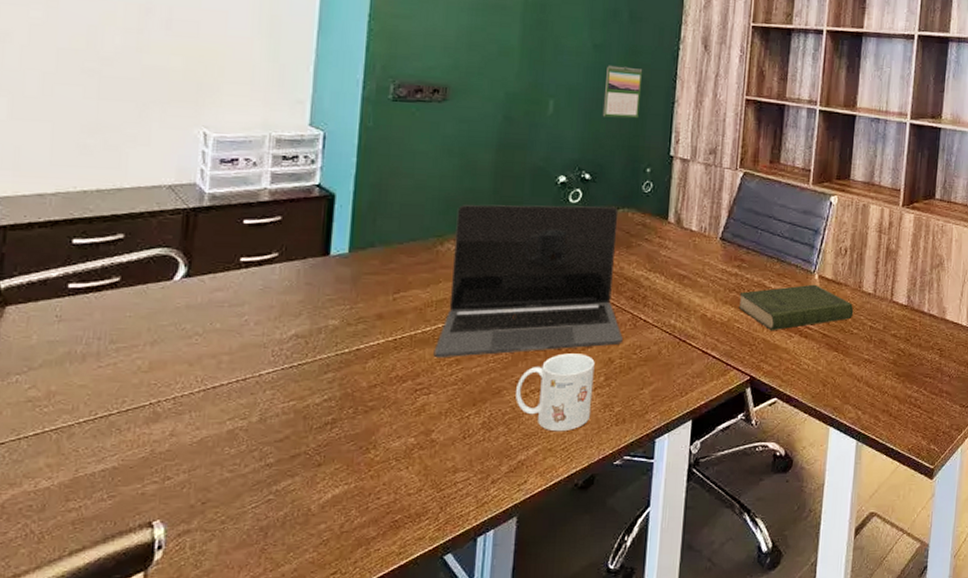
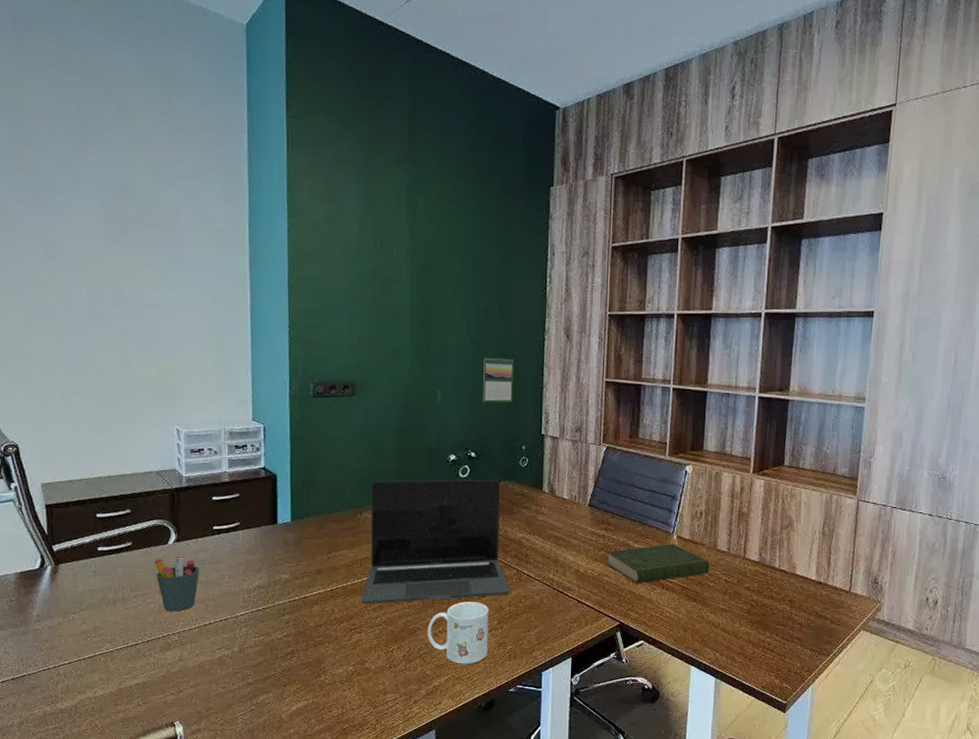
pen holder: none [149,295,216,370] -> present [153,556,200,612]

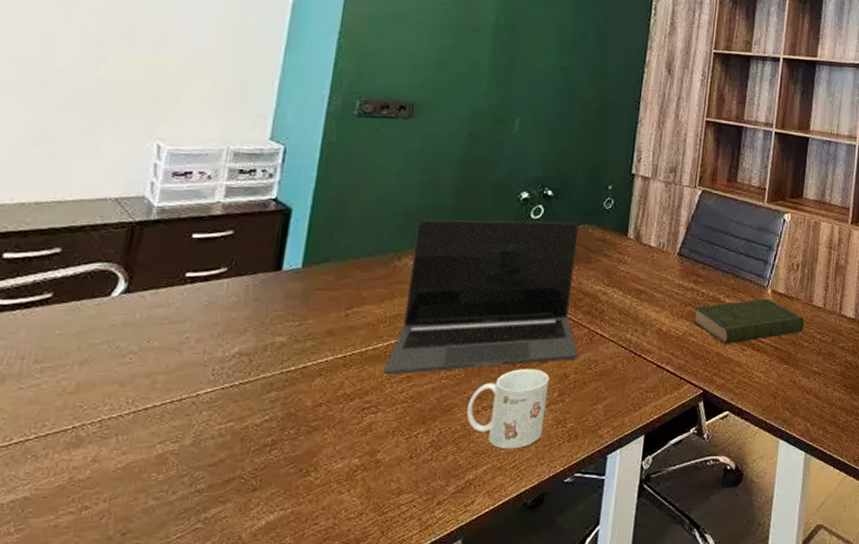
pen holder: present [153,556,200,612] -> none [81,312,154,391]
calendar: present [482,357,514,403] -> none [567,86,608,138]

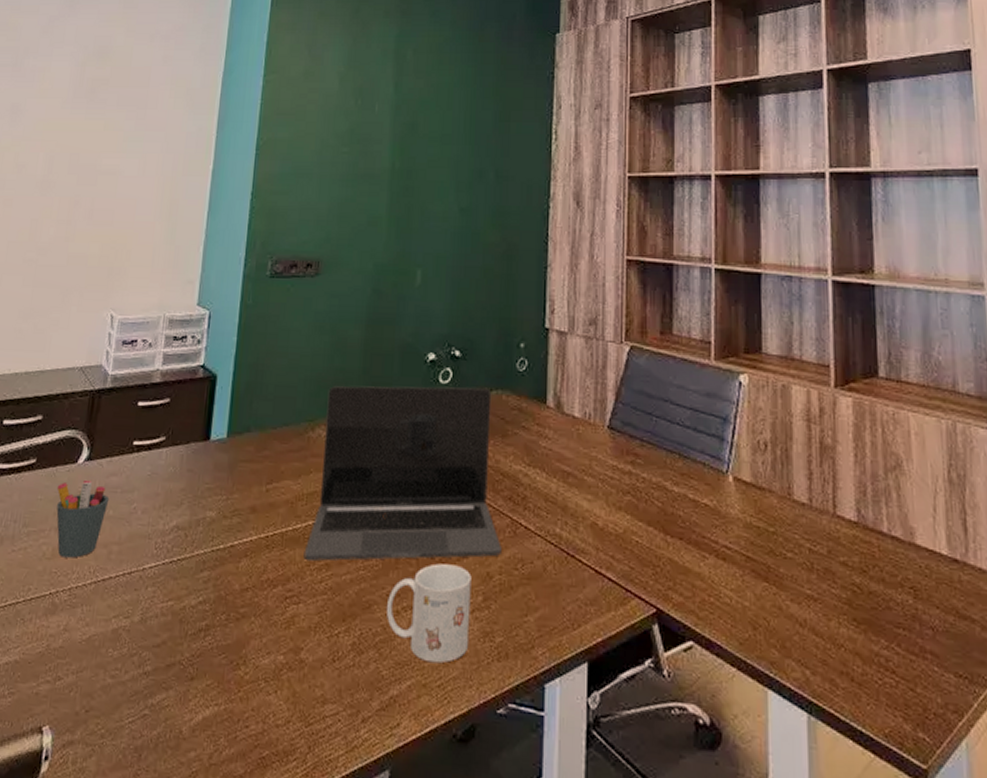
pen holder: none [81,312,154,391] -> present [56,479,110,558]
book: present [693,298,805,345] -> none [635,488,785,549]

